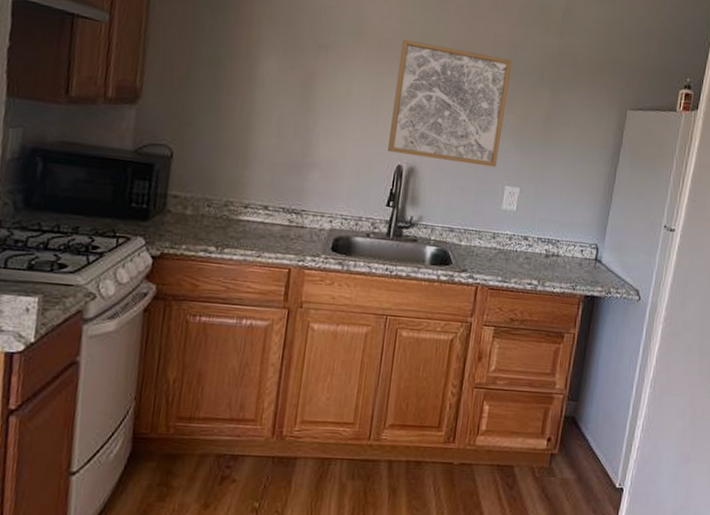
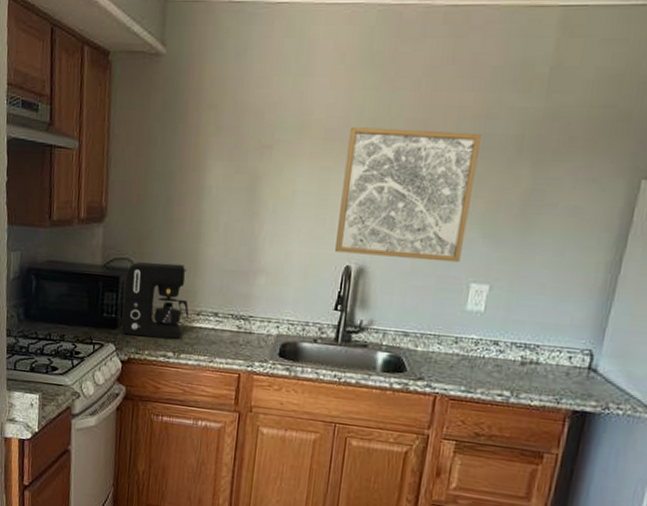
coffee maker: none [154,149,236,233] -> present [121,262,189,339]

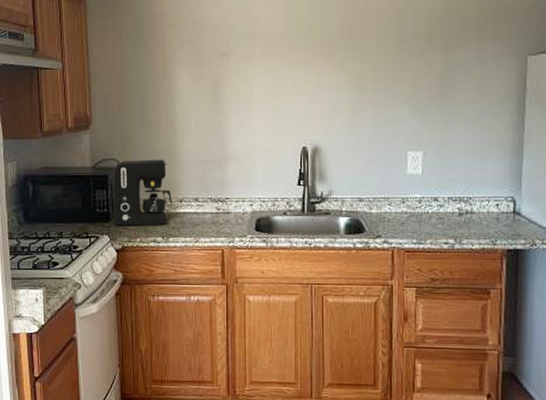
wall art: present [335,127,481,263] -> none [291,30,398,136]

